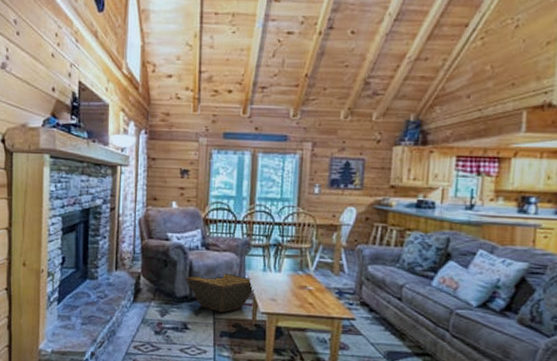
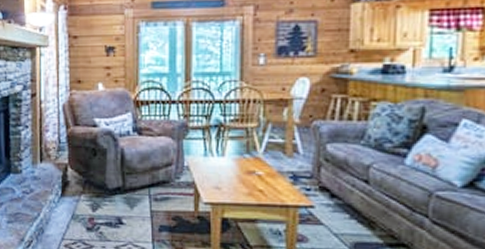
basket: present [186,272,255,313] -> none [118,159,196,205]

